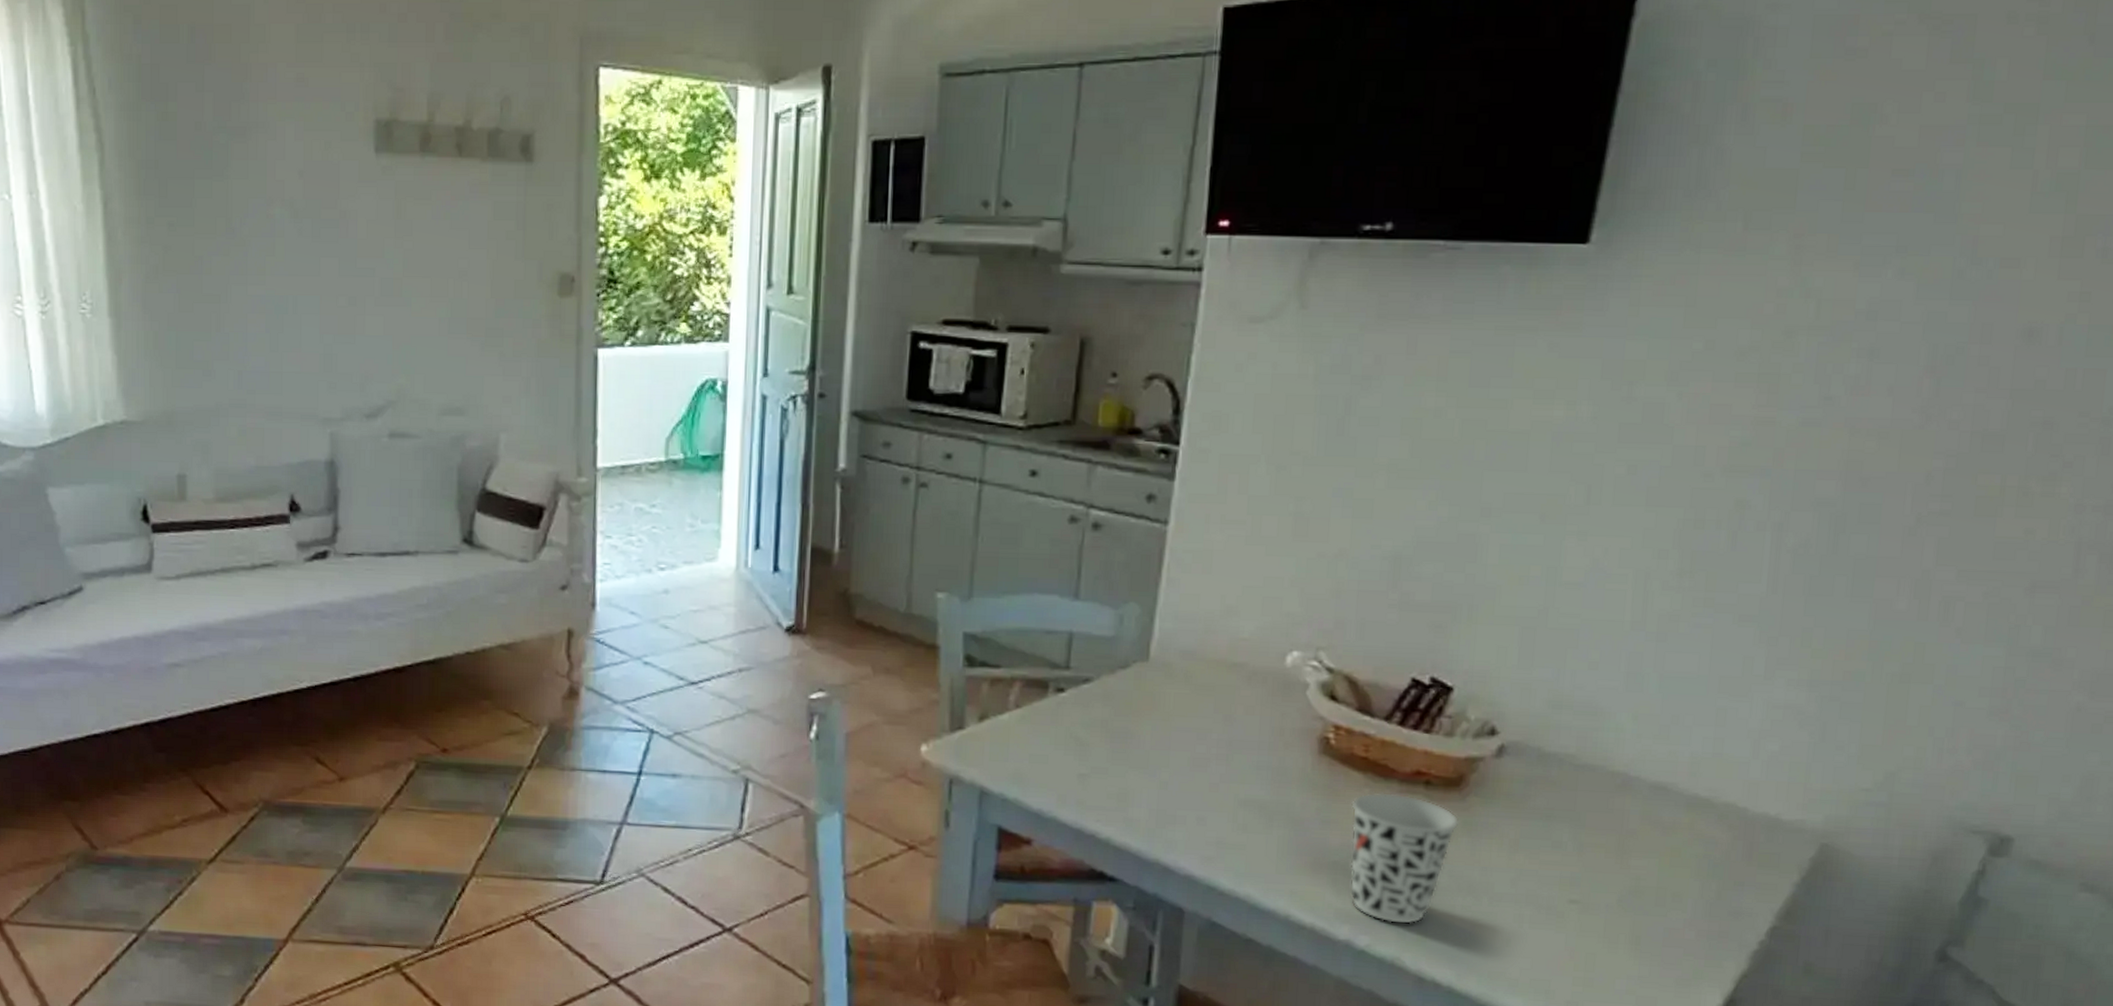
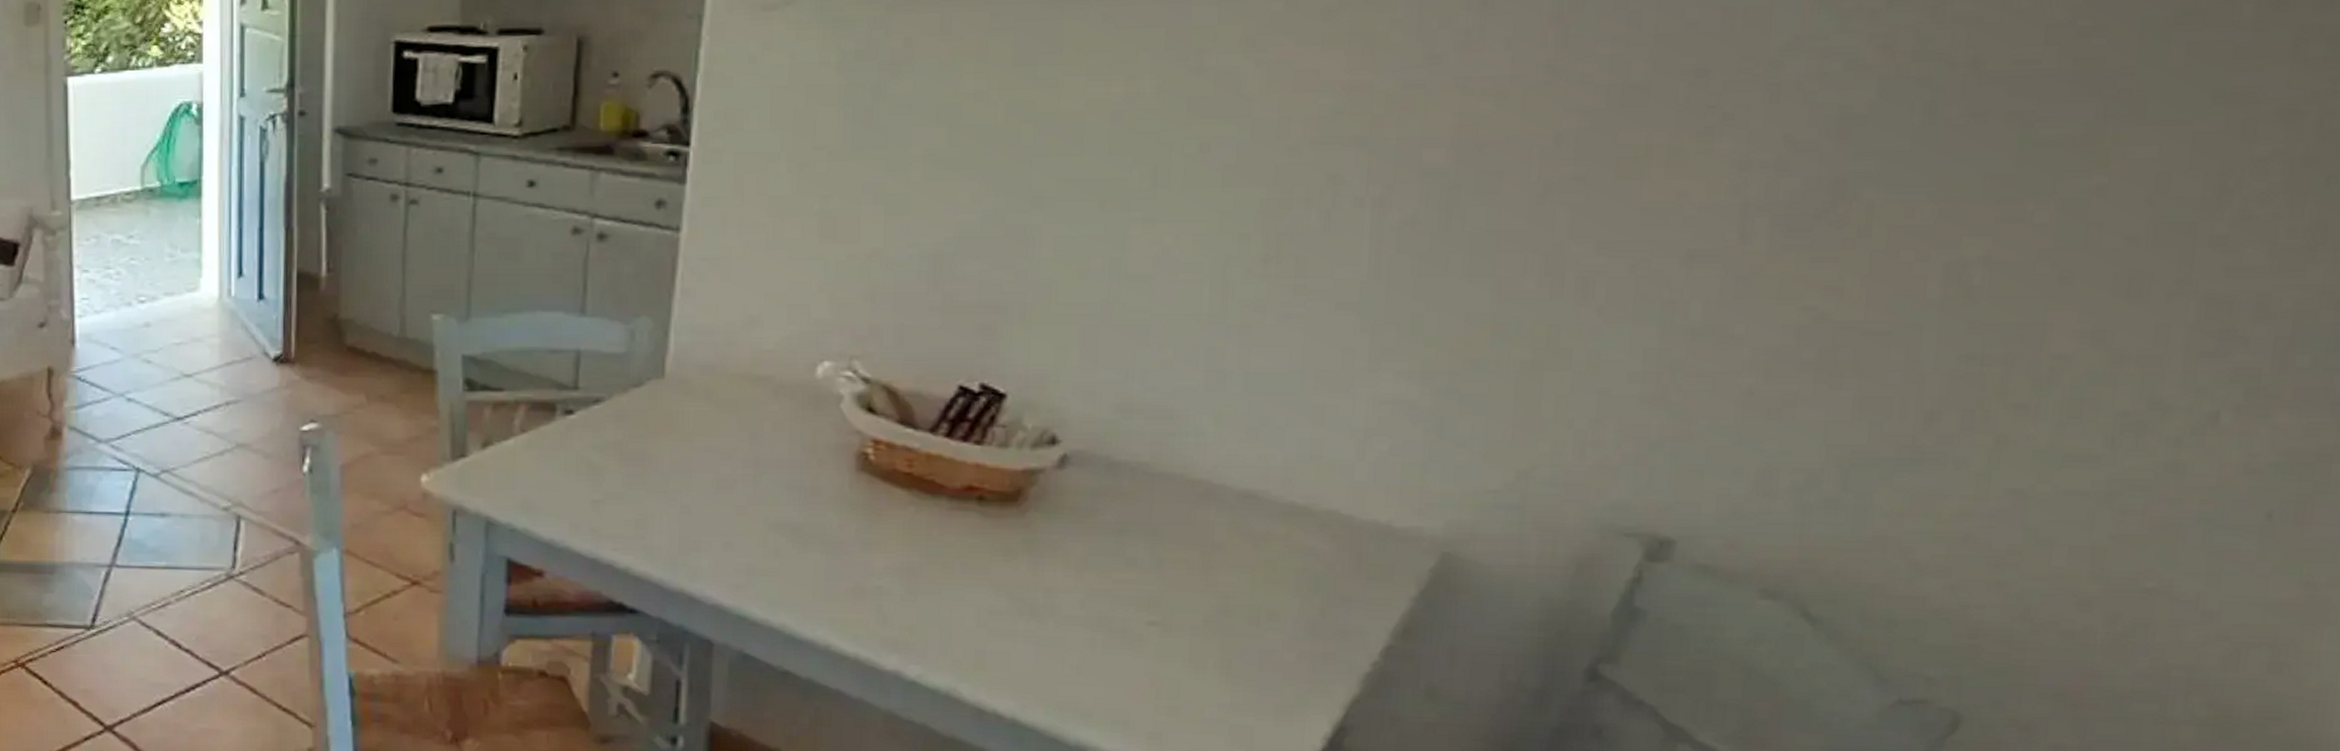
cup: present [1349,792,1460,925] -> none [895,510,1019,653]

